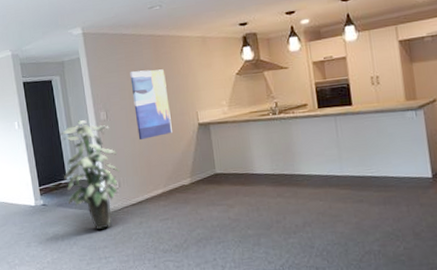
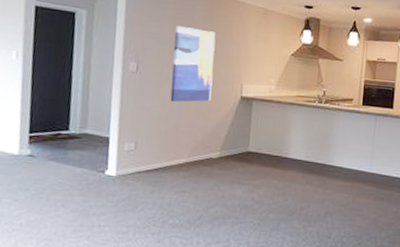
indoor plant: present [59,119,120,229] -> none [64,65,140,193]

